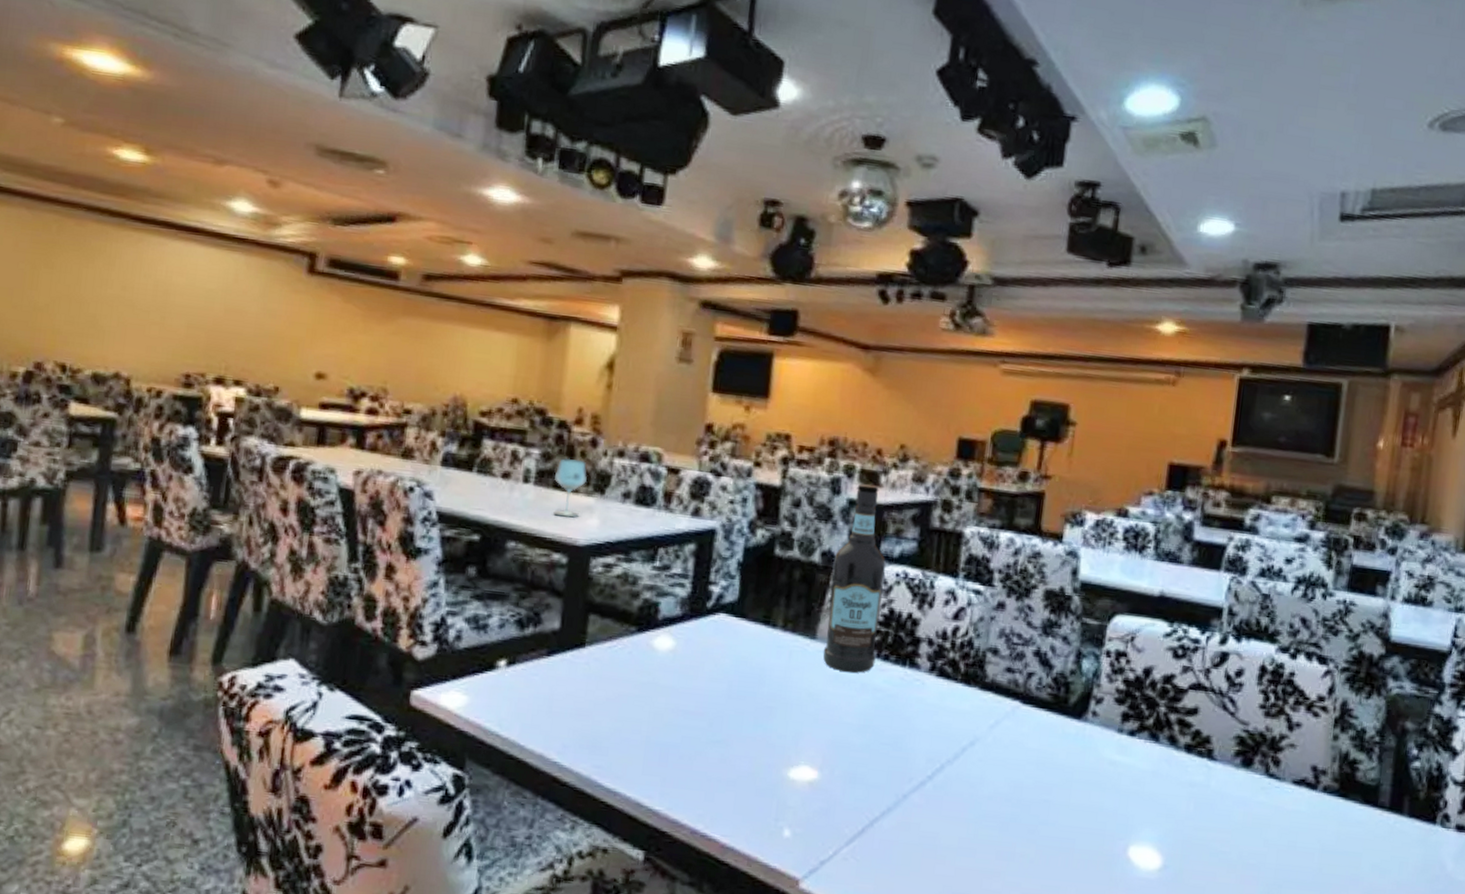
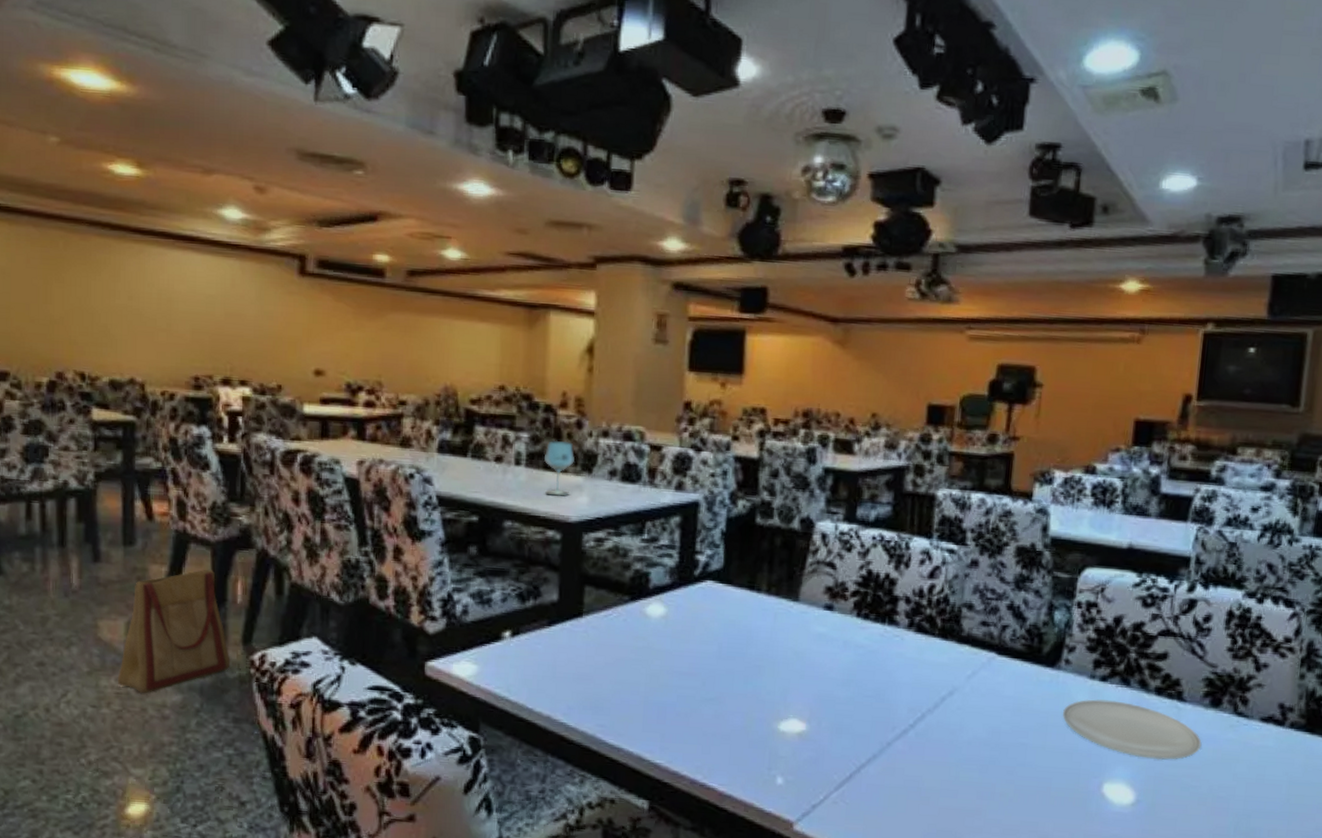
shopping bag: none [67,580,197,714] -> present [117,569,231,693]
root beer: present [822,484,886,673] -> none [806,453,862,631]
plate: none [1088,755,1232,823] -> present [1063,699,1202,761]

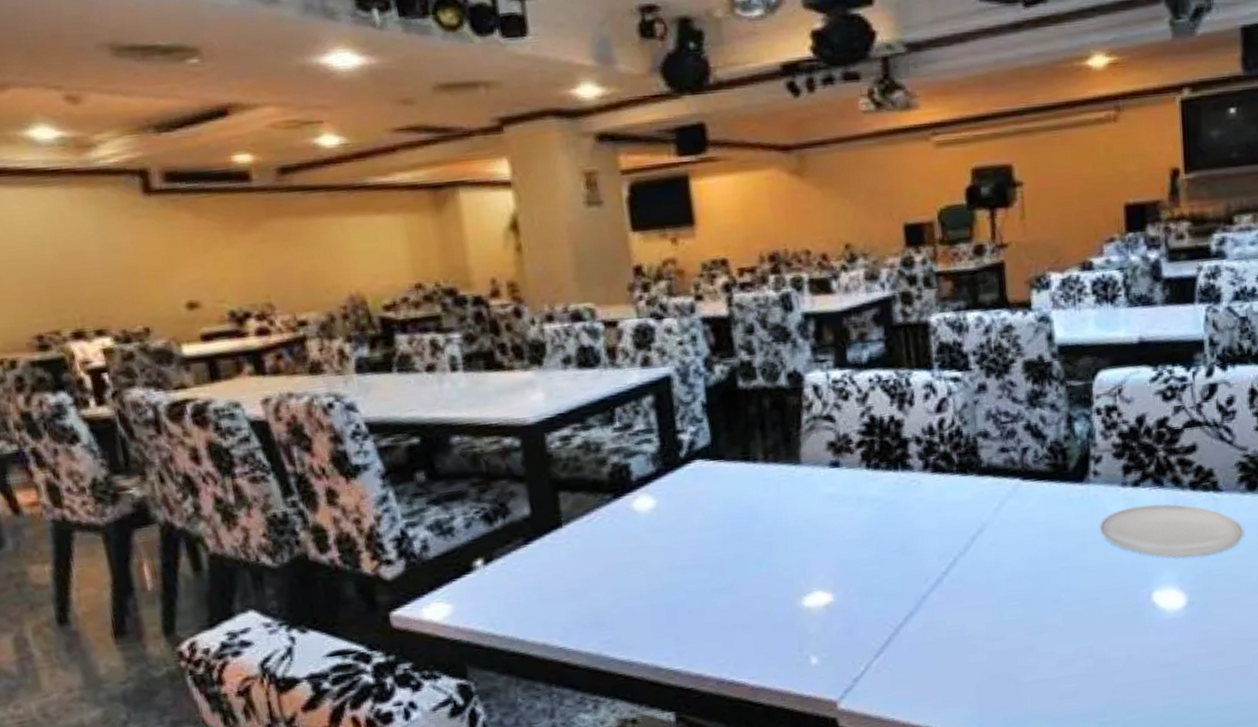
shopping bag: present [117,569,231,693] -> none [13,557,155,716]
wine glass: present [544,440,575,496] -> none [483,334,521,399]

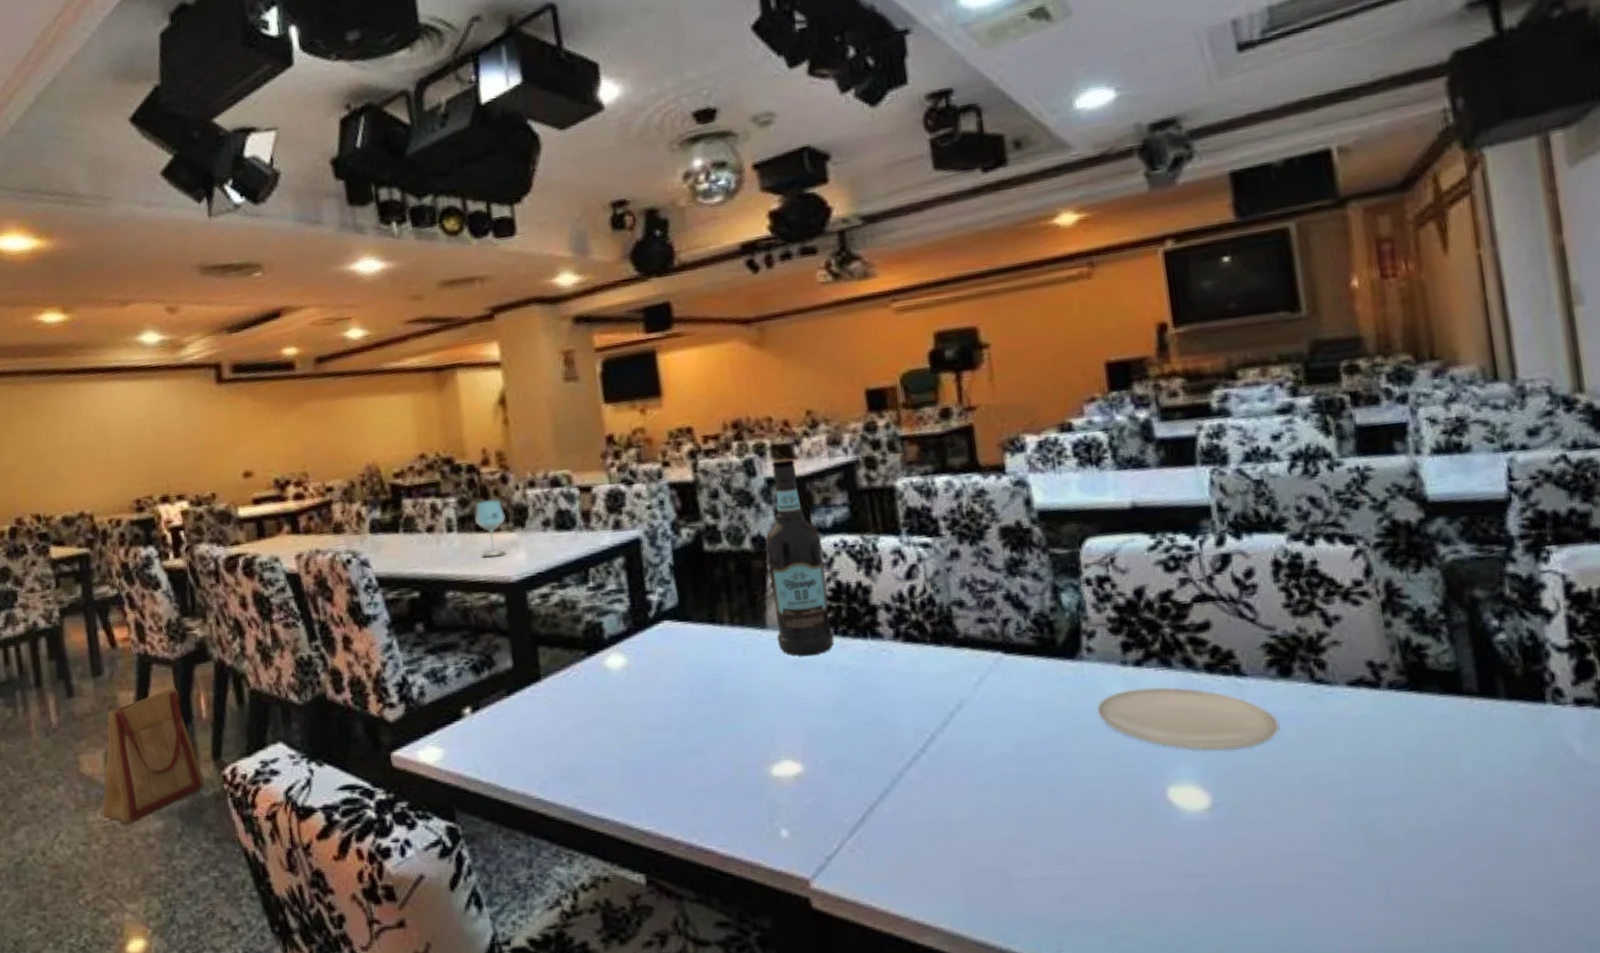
shopping bag: none [13,557,155,716] -> present [102,688,205,824]
wine glass: none [483,334,521,399] -> present [474,498,506,558]
root beer: none [801,293,867,490] -> present [765,458,835,656]

